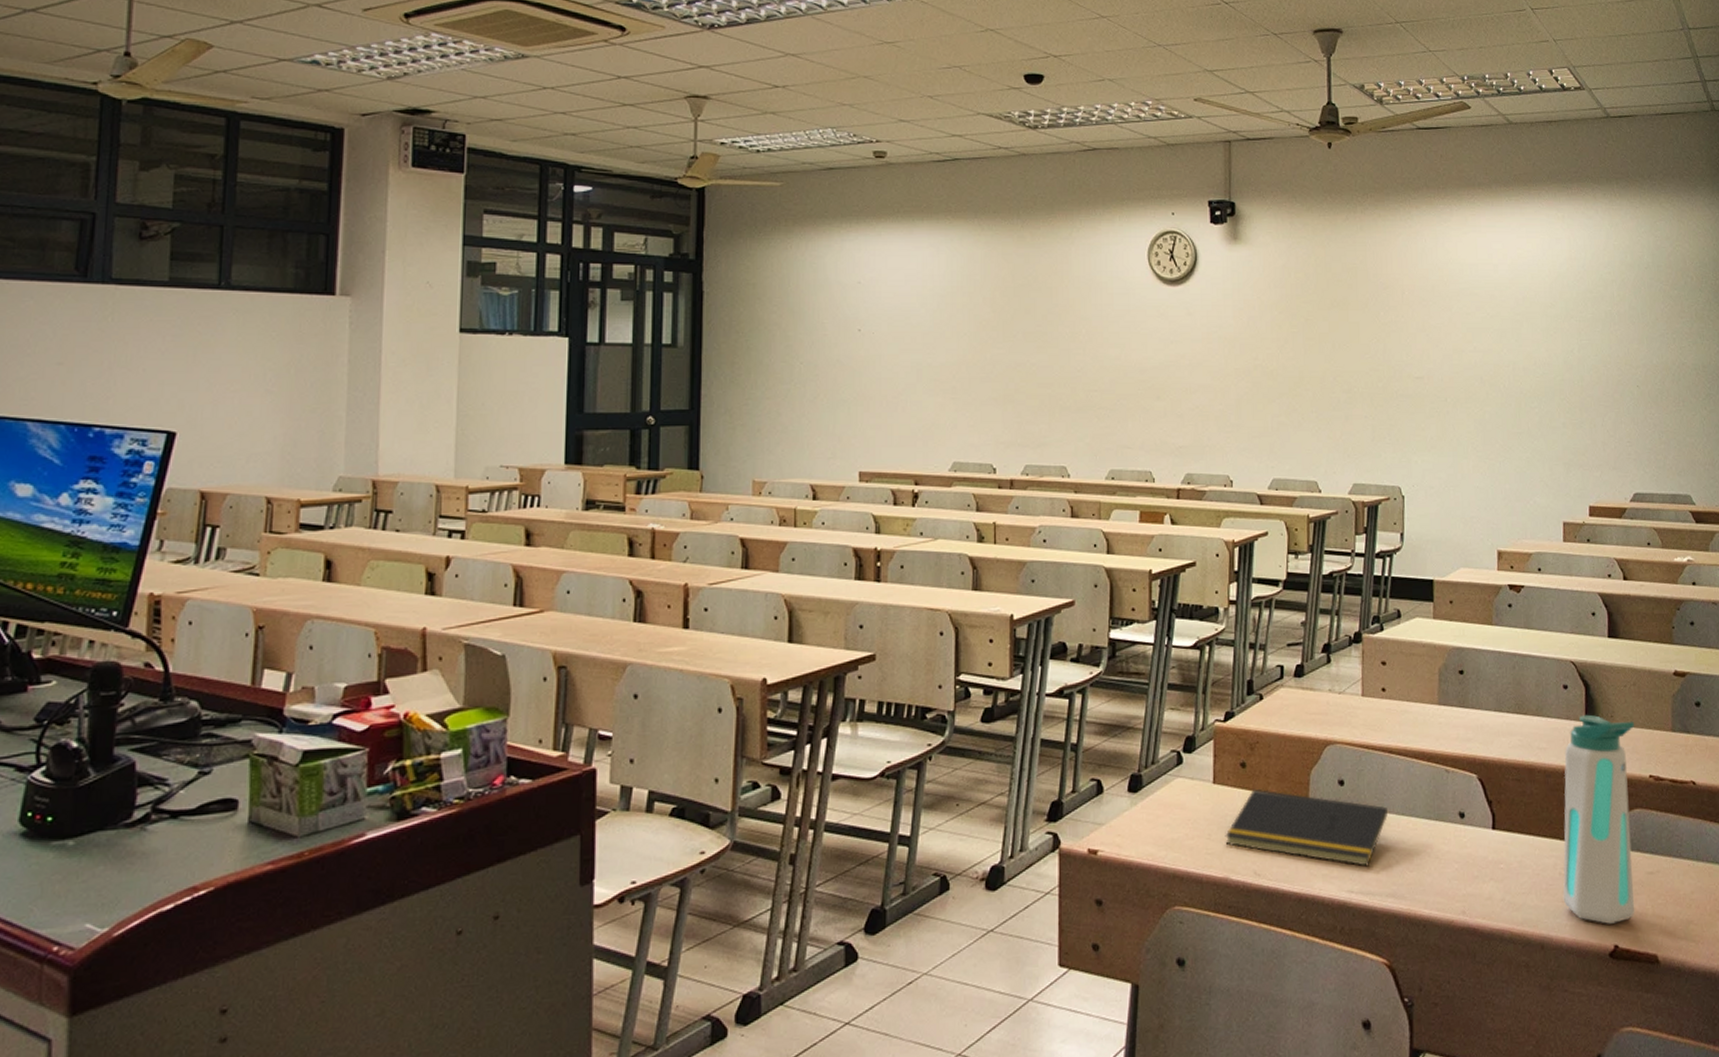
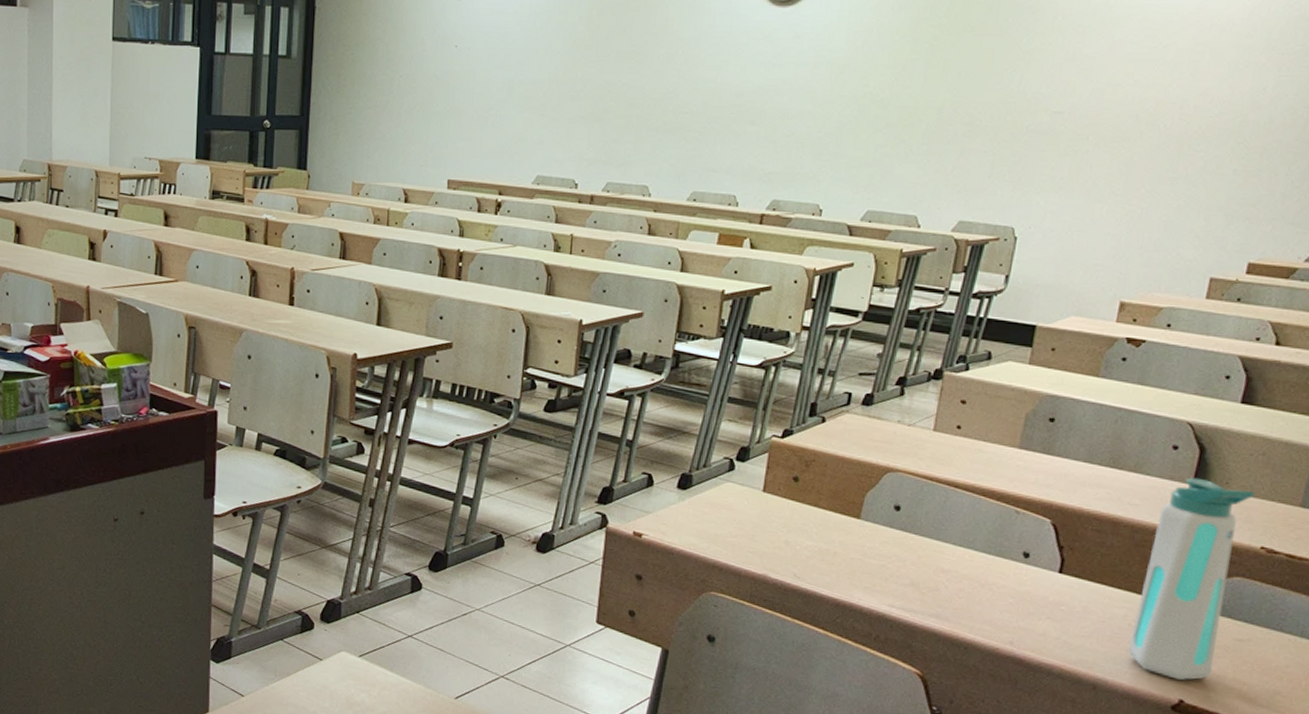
notepad: present [1225,788,1388,867] -> none [768,501,944,587]

